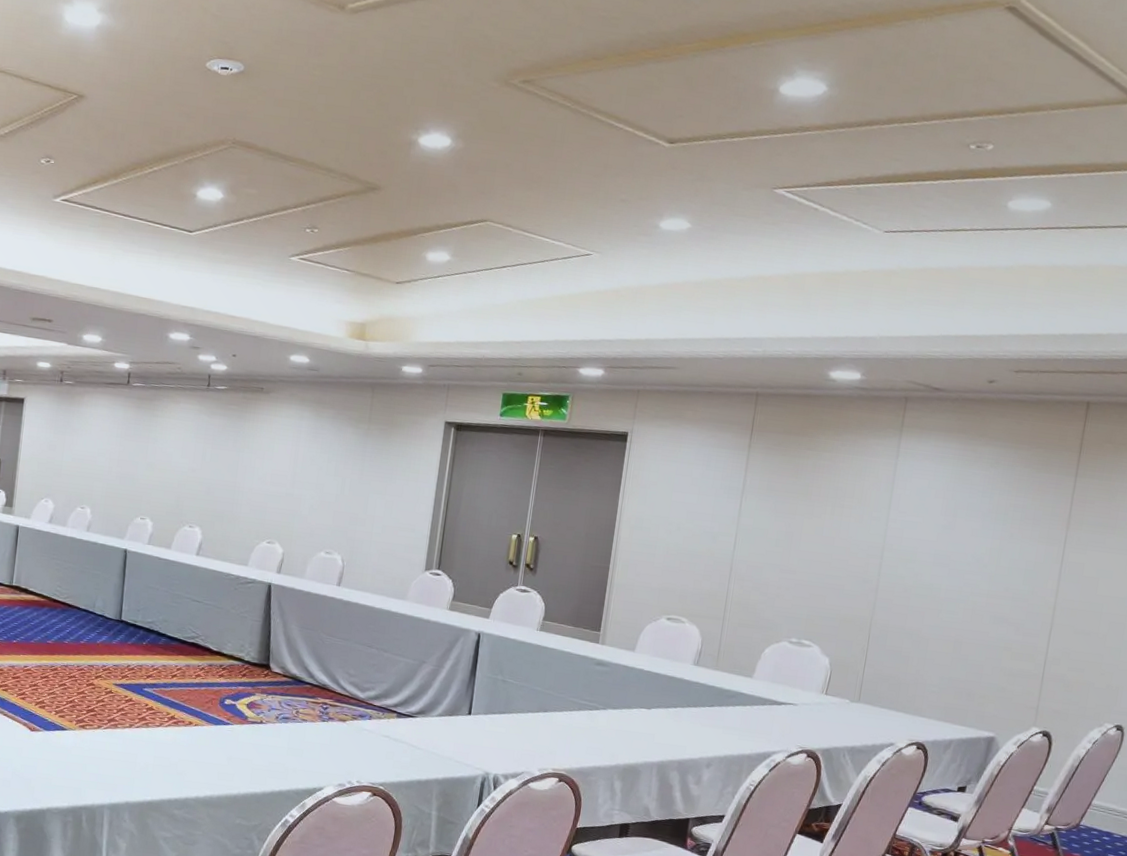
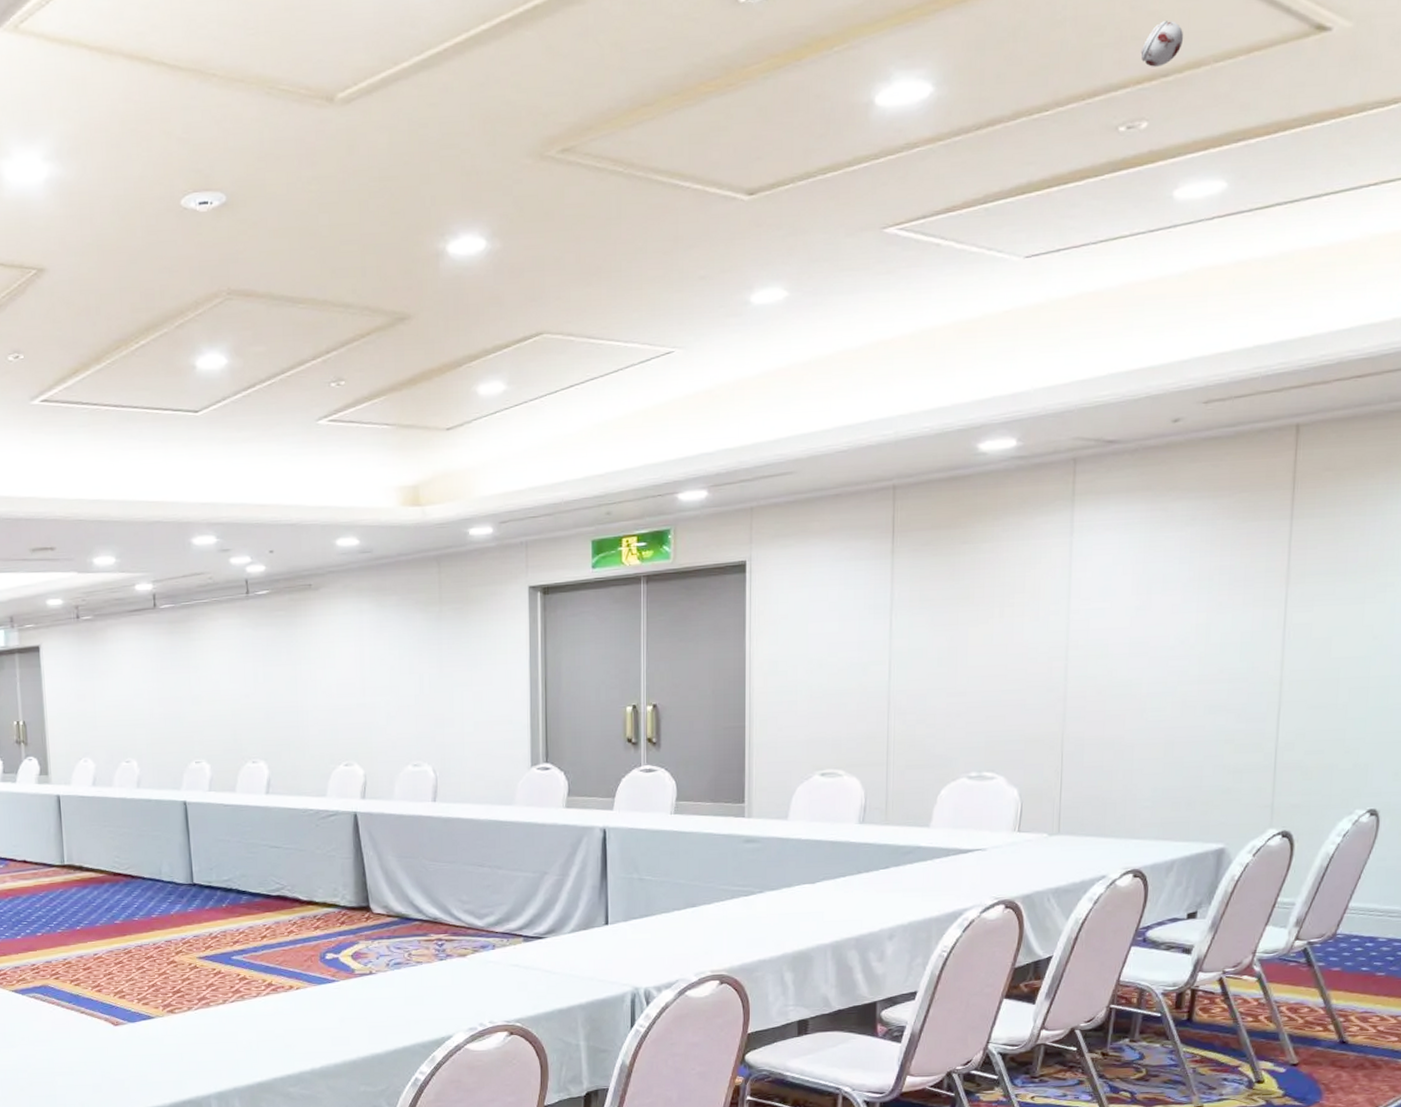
smoke detector: none [993,71,1029,105] -> present [1140,21,1184,67]

